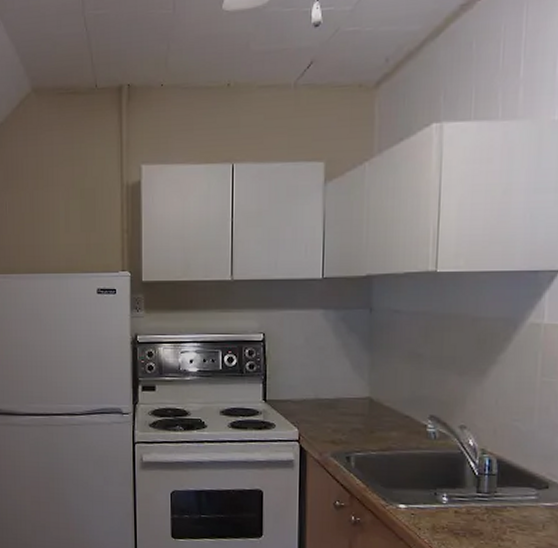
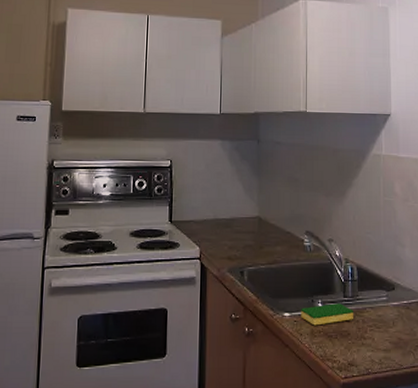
dish sponge: none [420,498,489,521] -> present [301,303,353,326]

